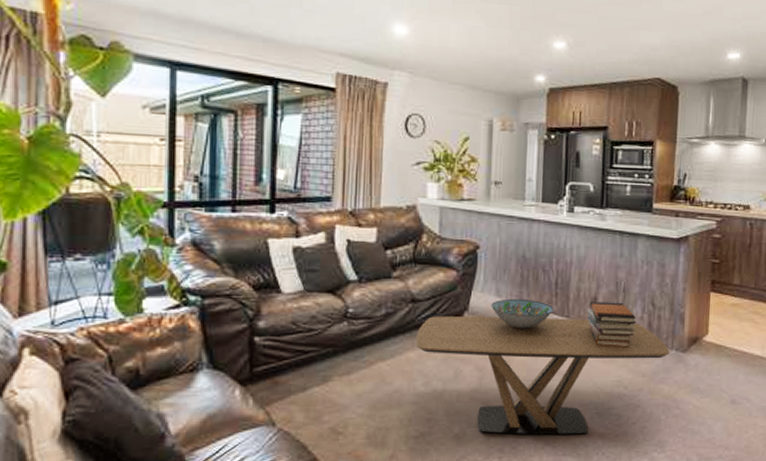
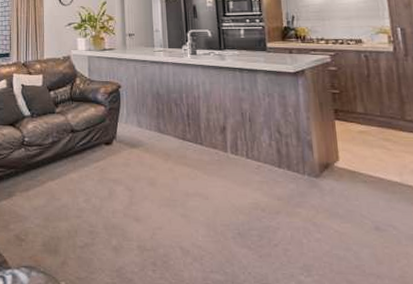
coffee table: present [416,316,669,436] -> none [77,144,302,253]
decorative bowl: present [491,298,554,329] -> none [134,128,188,154]
book stack: present [587,302,637,347] -> none [218,130,266,172]

